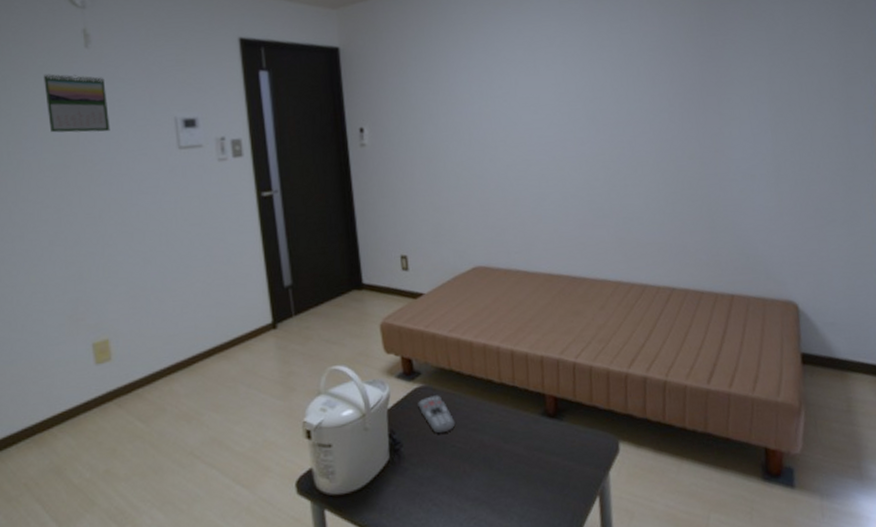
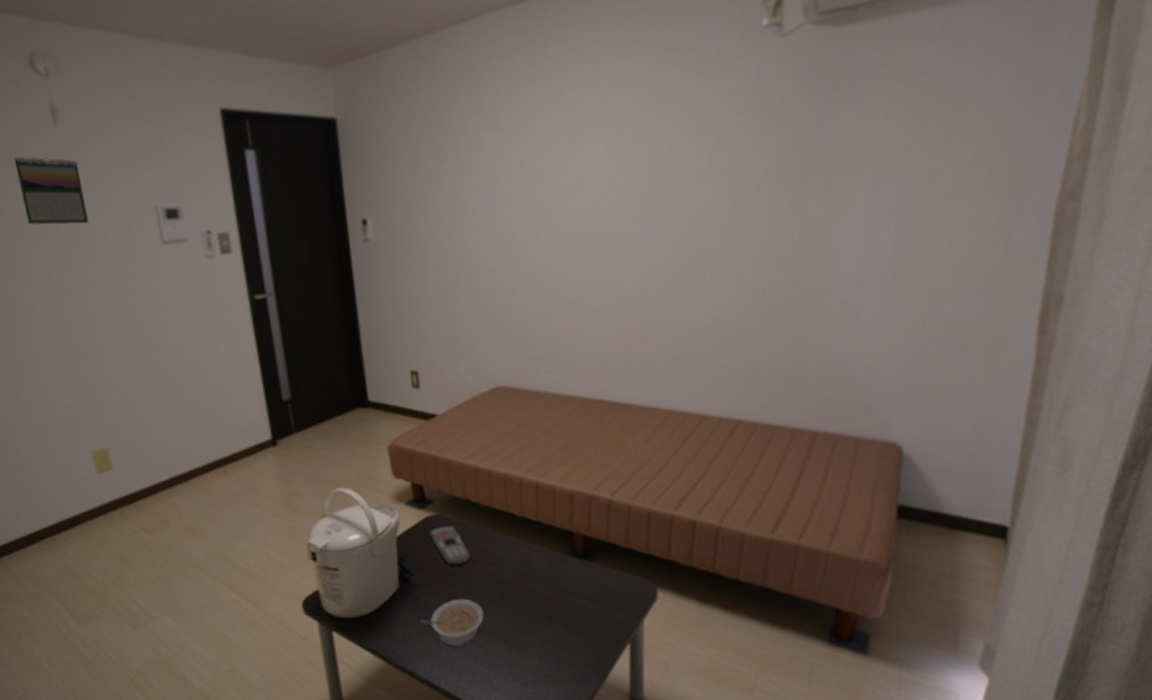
legume: none [408,465,469,515] -> present [419,598,484,647]

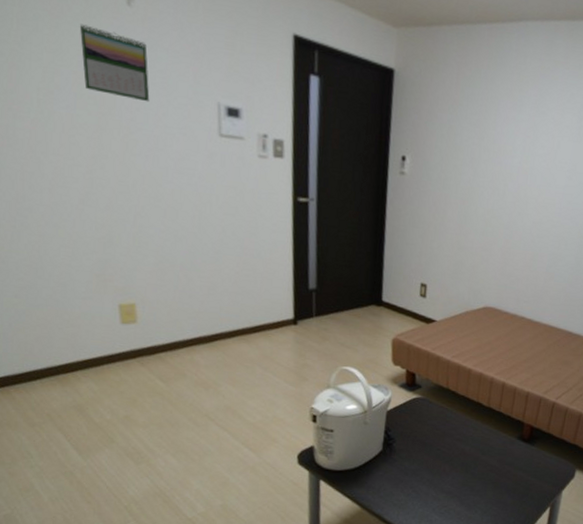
legume: present [419,598,484,647] -> none [394,463,447,500]
remote control: present [429,525,471,566] -> none [414,406,444,438]

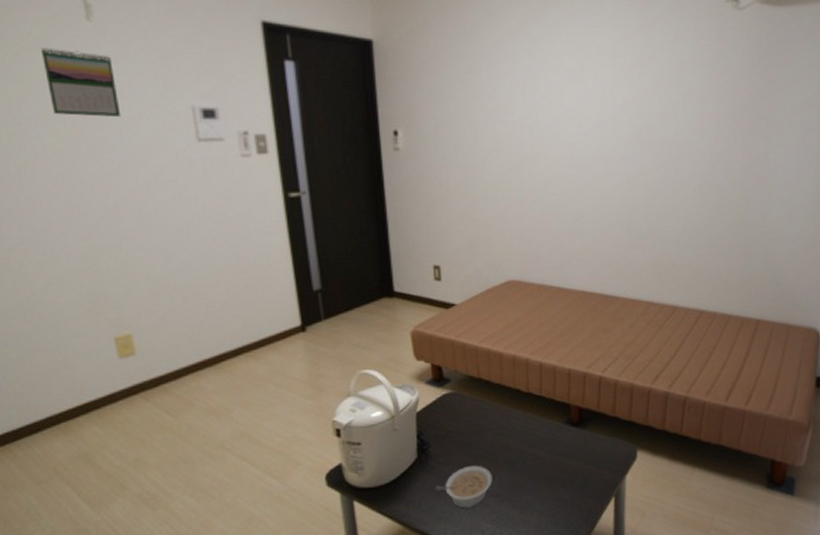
legume: none [394,463,447,500] -> present [435,465,493,509]

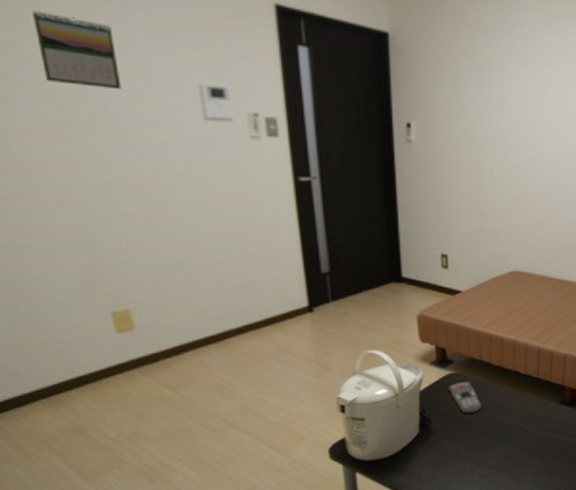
legume: present [435,465,493,509] -> none [435,440,490,480]
remote control: none [446,401,482,437] -> present [449,381,482,414]

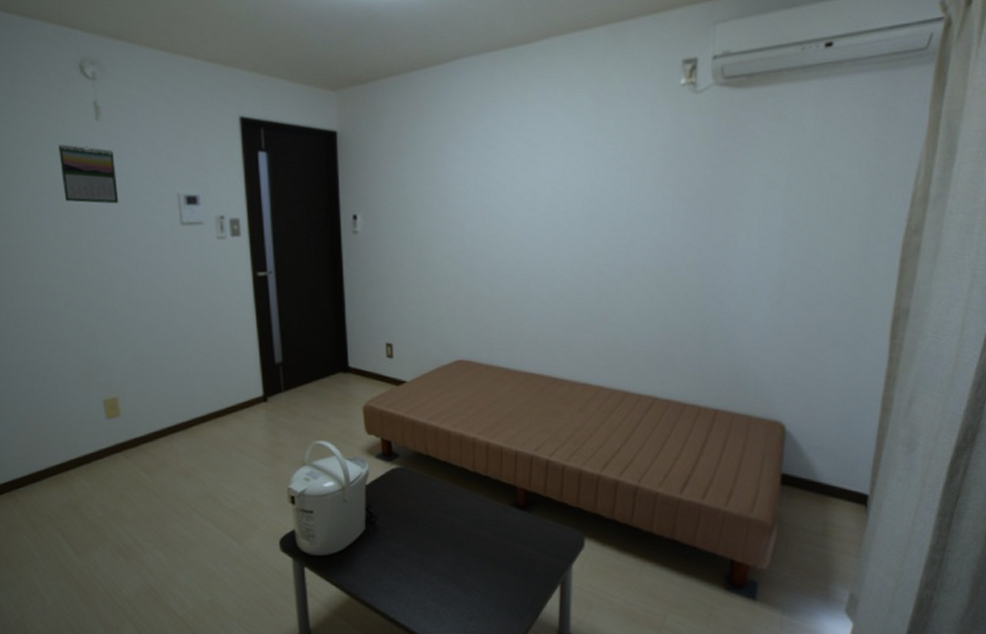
remote control: present [449,381,482,414] -> none [394,477,429,512]

